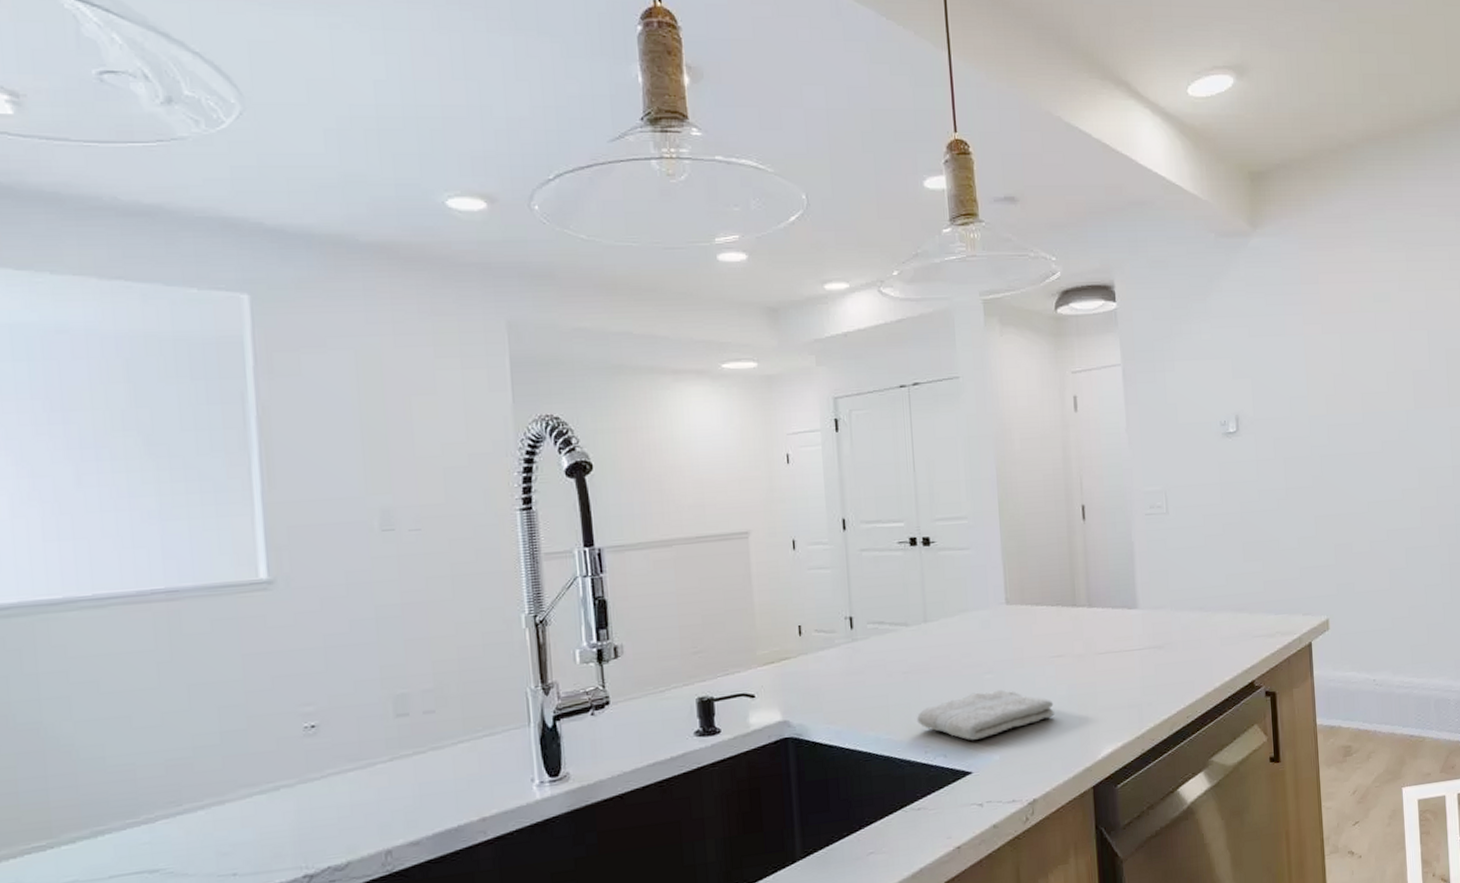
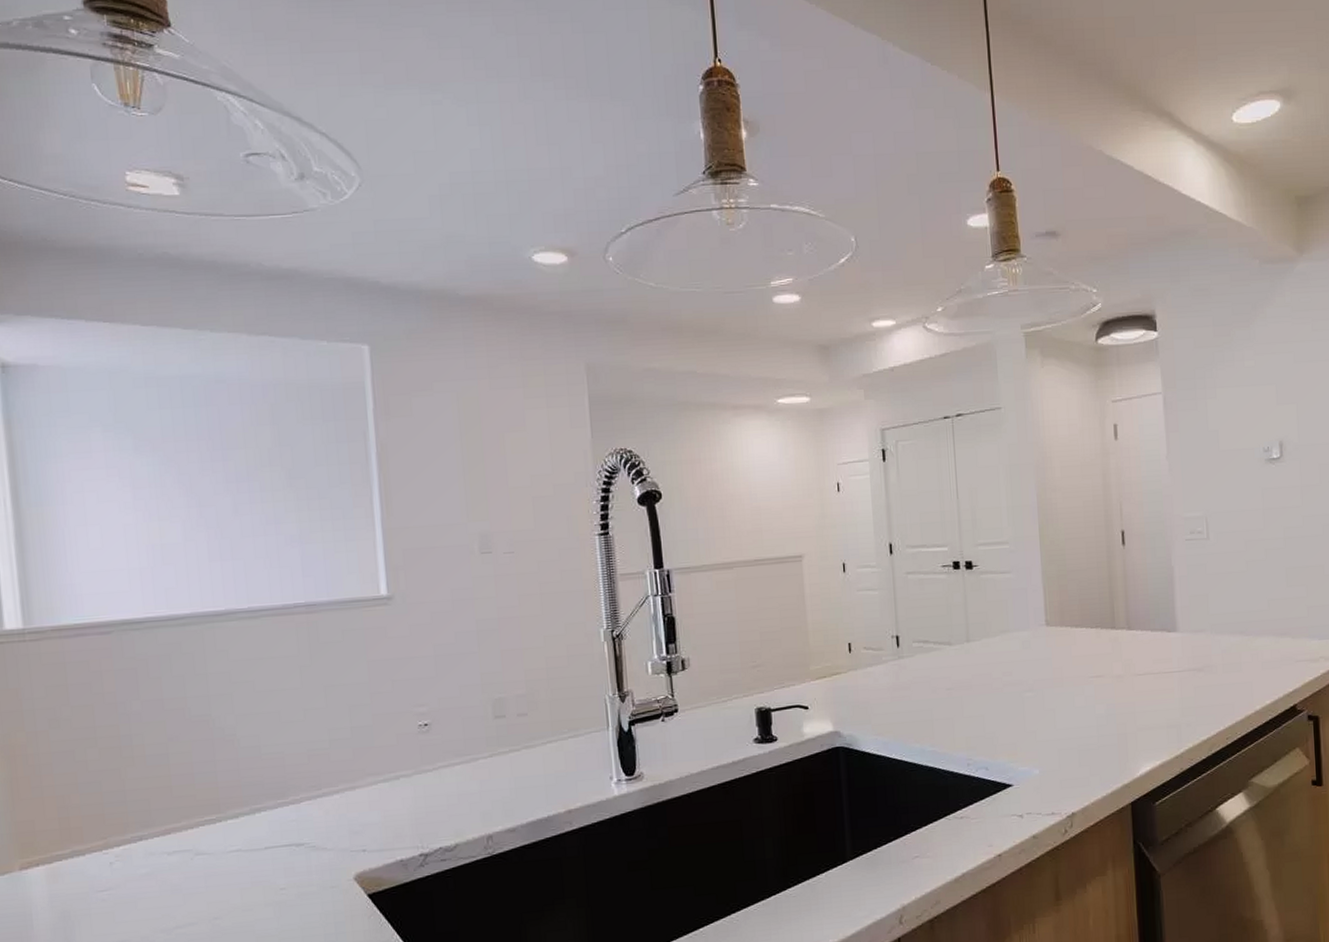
washcloth: present [917,689,1054,740] -> none [960,707,1093,755]

